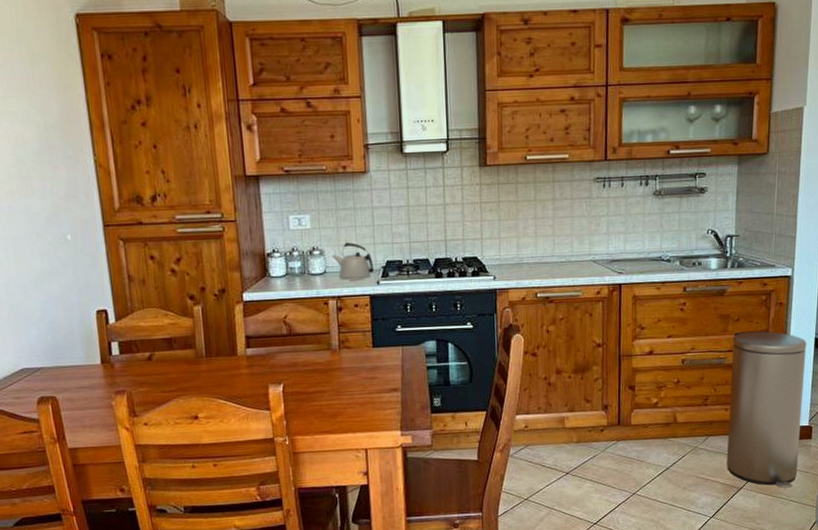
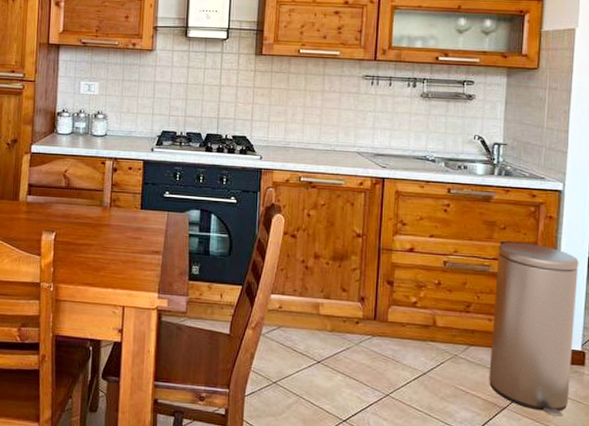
kettle: present [331,242,374,281] -> none [113,110,150,146]

